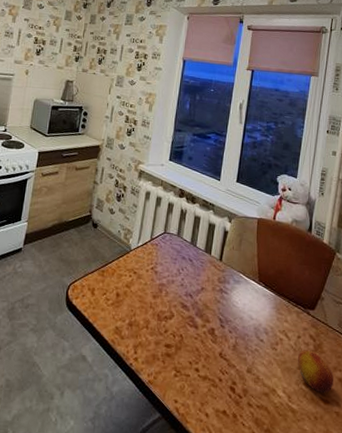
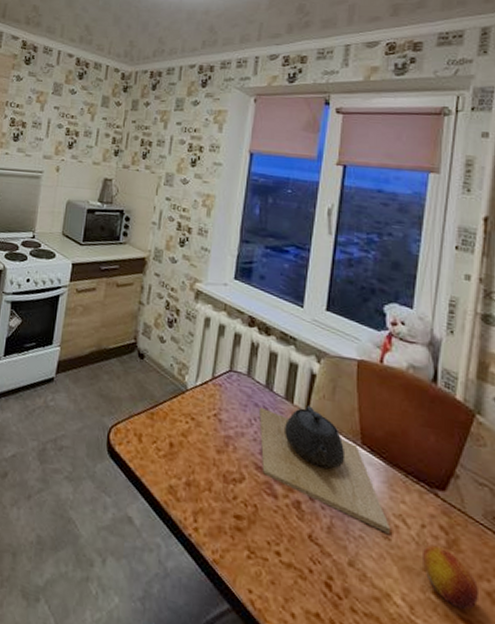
teapot: none [185,255,277,345] -> present [259,405,391,534]

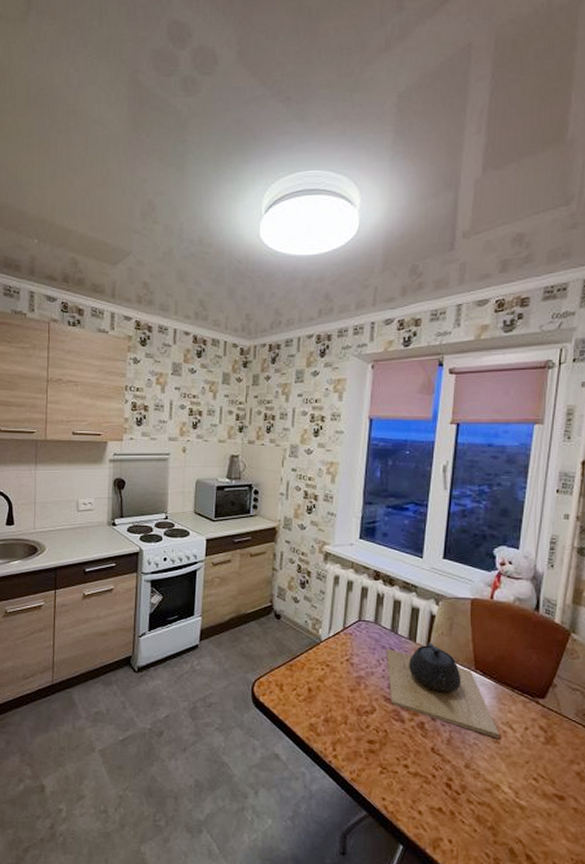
fruit: present [421,544,478,610] -> none [525,742,570,789]

